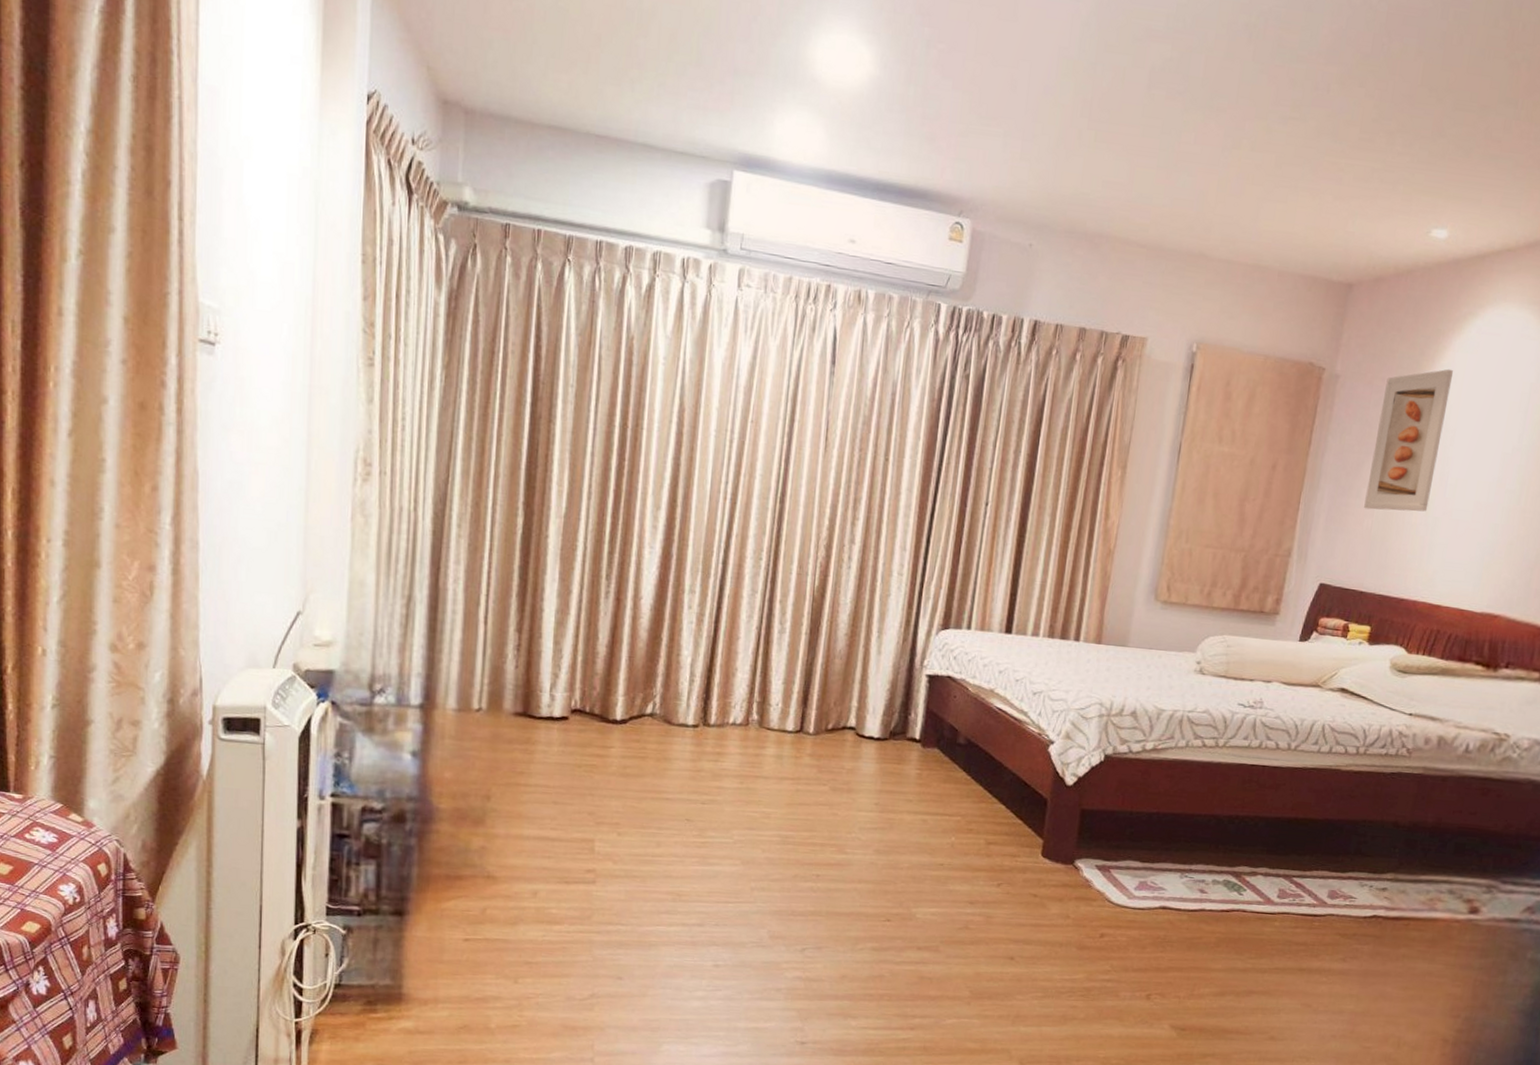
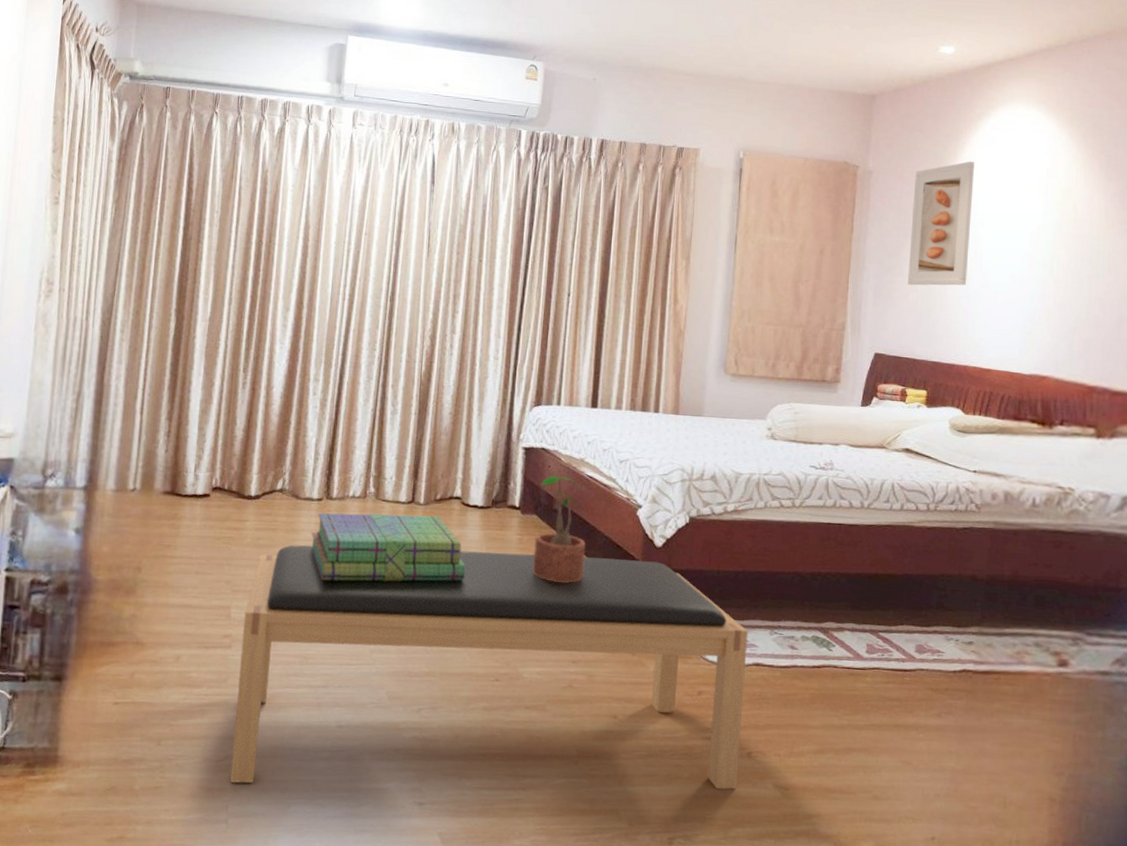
bench: none [596,774,1157,1030] -> present [230,545,748,790]
stack of books: none [684,740,858,817] -> present [310,513,466,582]
potted plant: none [932,707,994,821] -> present [533,476,586,583]

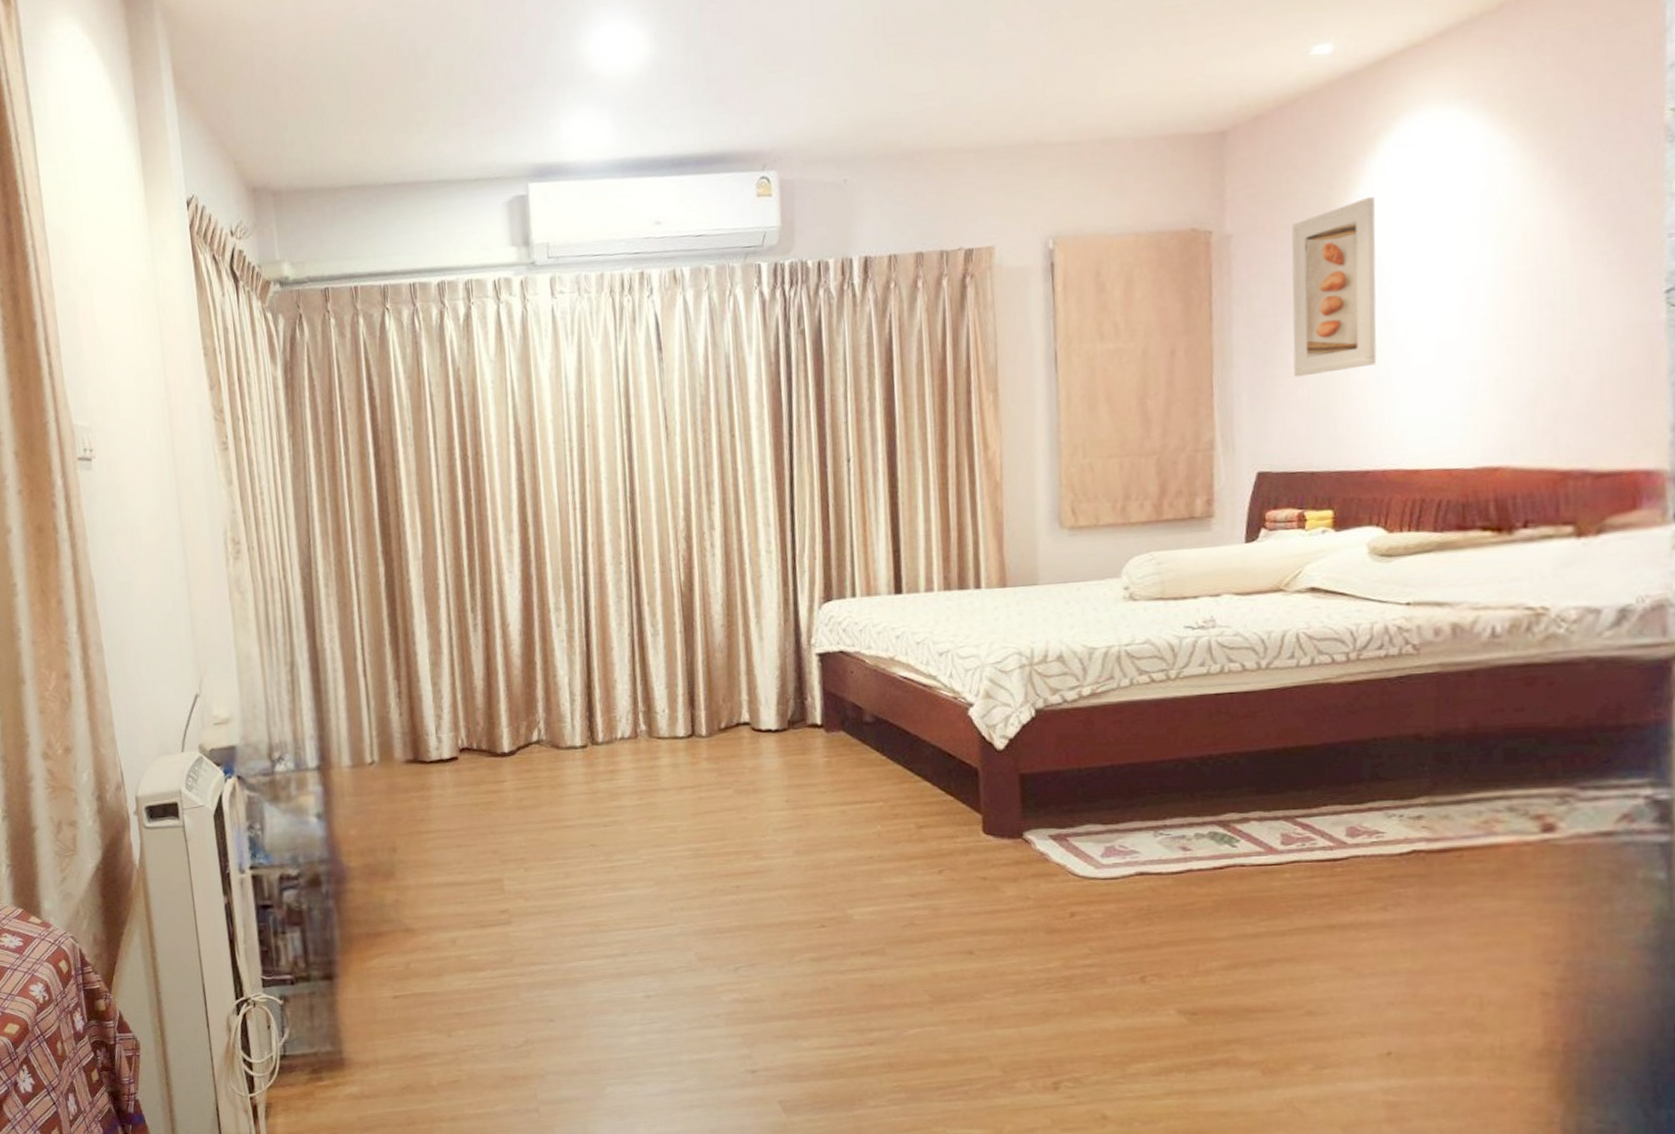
bench: present [230,545,748,790] -> none [519,768,1131,1068]
stack of books: present [310,513,466,582] -> none [580,747,768,838]
potted plant: present [533,476,586,583] -> none [842,682,911,806]

